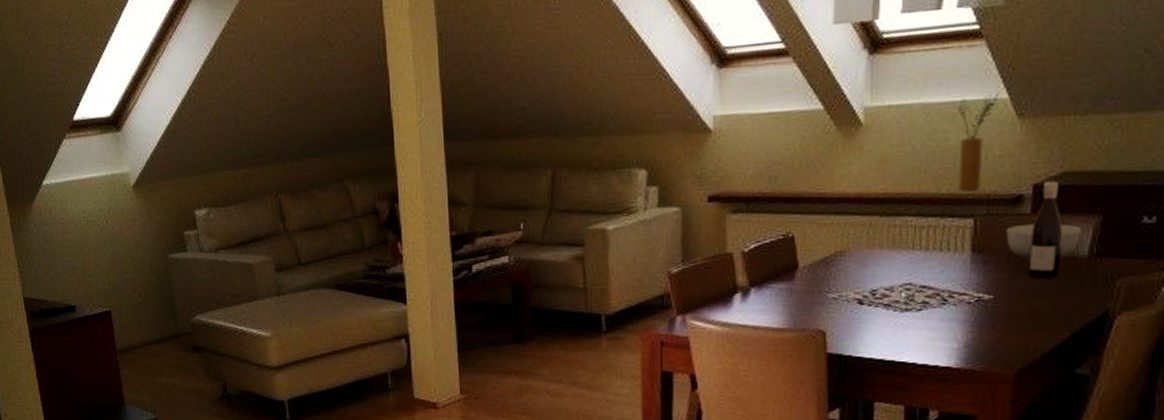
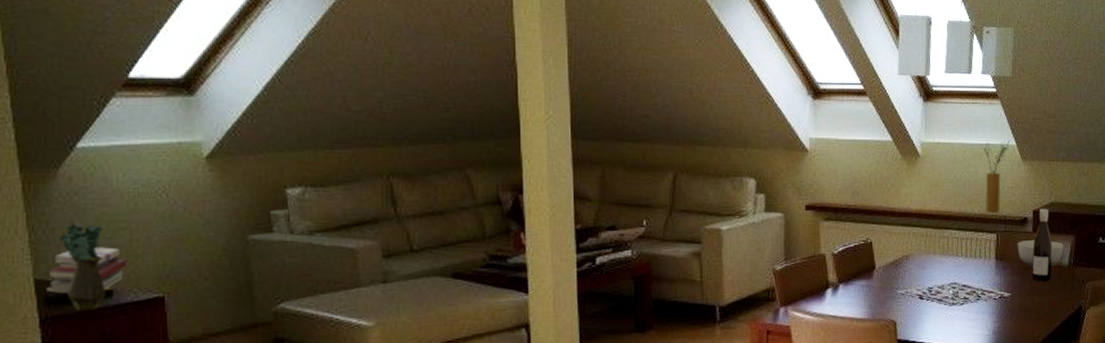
books: none [32,269,84,310] -> present [46,247,127,295]
vase: none [37,247,71,323] -> present [59,220,105,311]

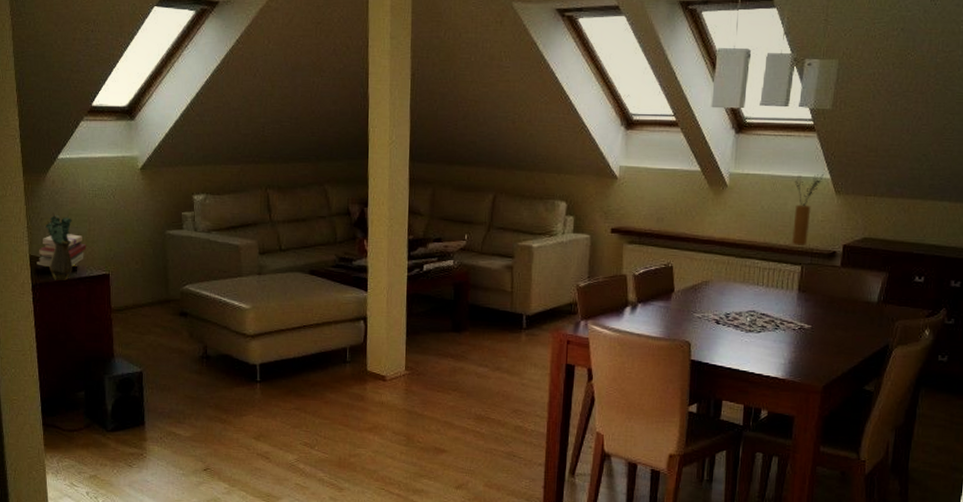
bowl: present [1017,239,1064,269] -> none [822,273,875,303]
bottle: present [1032,208,1053,281] -> none [836,243,862,316]

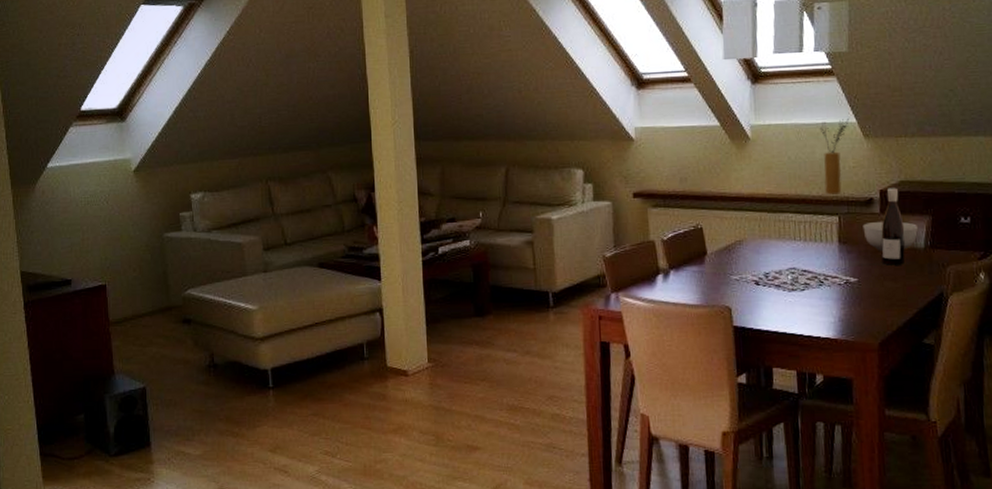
books: present [37,234,87,268] -> none [28,245,81,283]
vase: present [45,213,73,281] -> none [36,224,67,296]
bowl: none [822,273,875,303] -> present [862,221,919,252]
bottle: none [836,243,862,316] -> present [881,188,905,265]

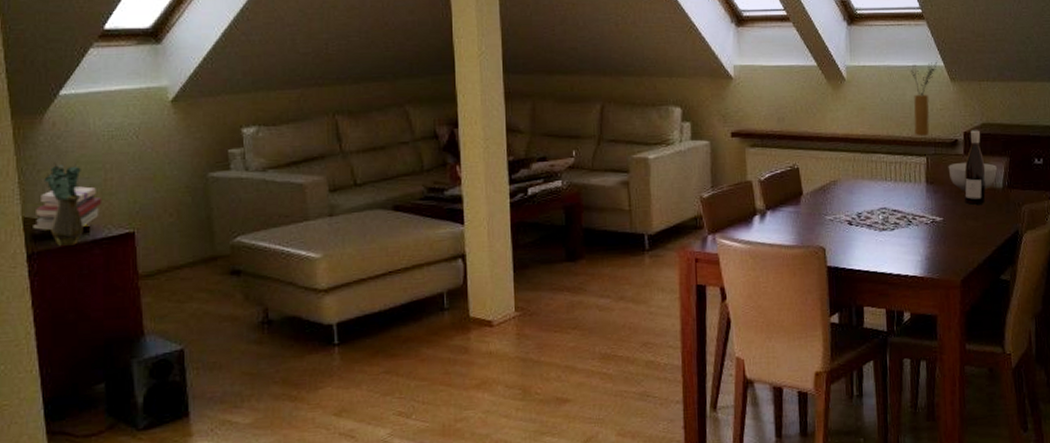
books: none [28,245,81,283] -> present [33,186,103,231]
vase: none [36,224,67,296] -> present [44,162,83,246]

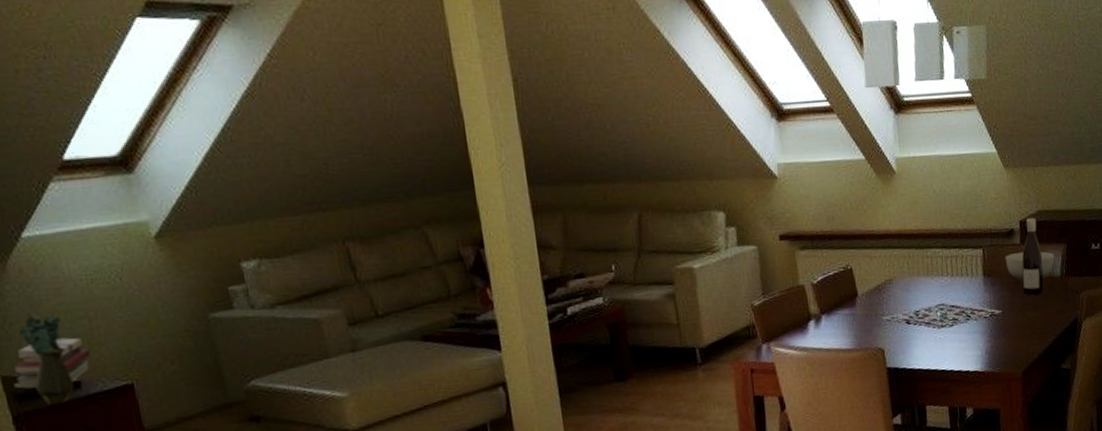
vase: present [910,62,937,136] -> none [962,149,990,228]

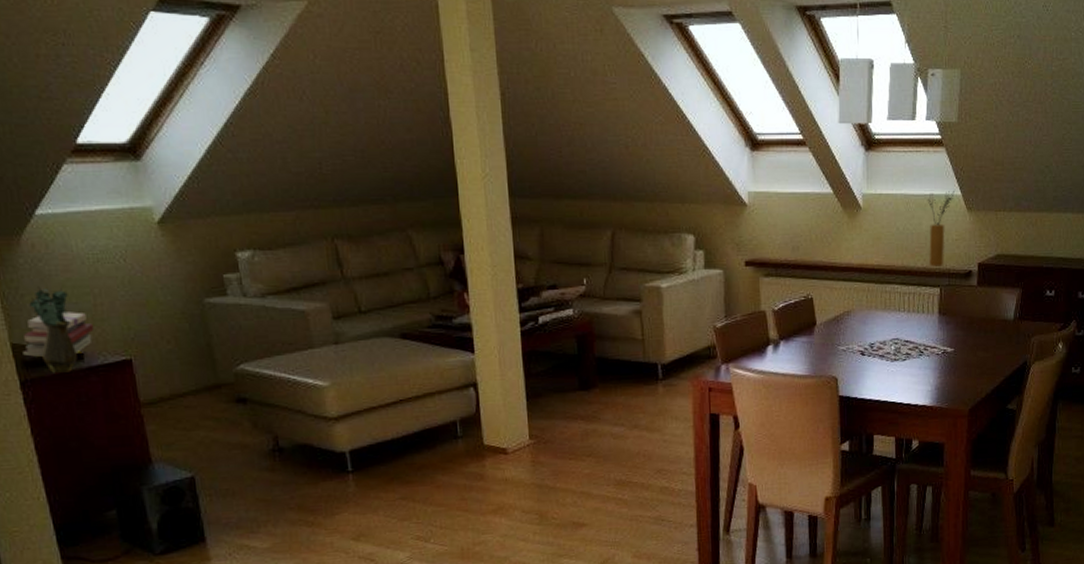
vase: none [962,149,990,228] -> present [927,191,955,267]
bowl: present [1005,251,1055,283] -> none [961,293,1010,323]
bottle: present [1021,218,1044,295] -> none [976,261,998,336]

